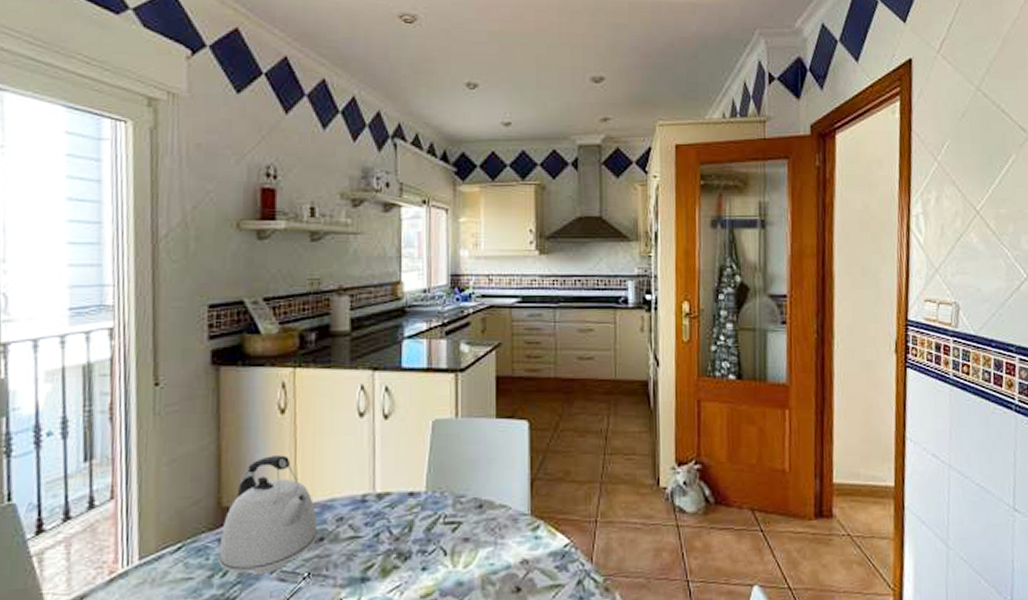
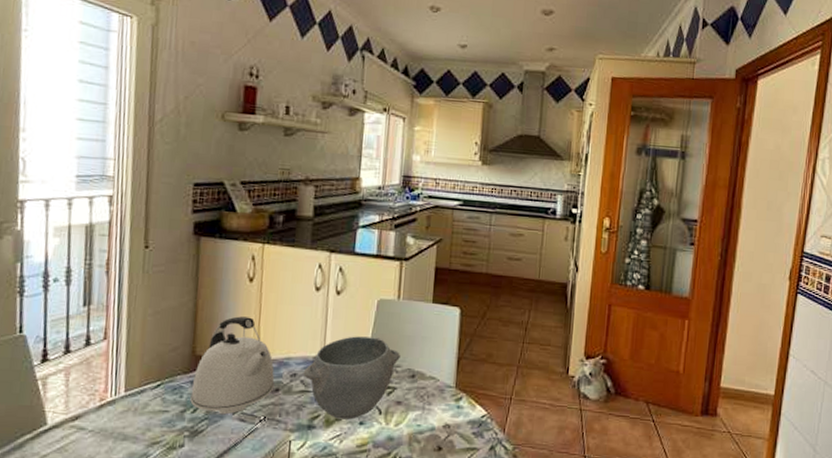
bowl: none [351,465,463,567] -> present [303,336,400,420]

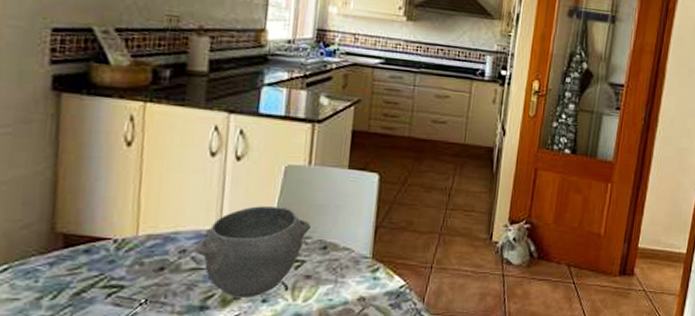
kettle: present [190,316,275,415] -> none [48,186,159,300]

